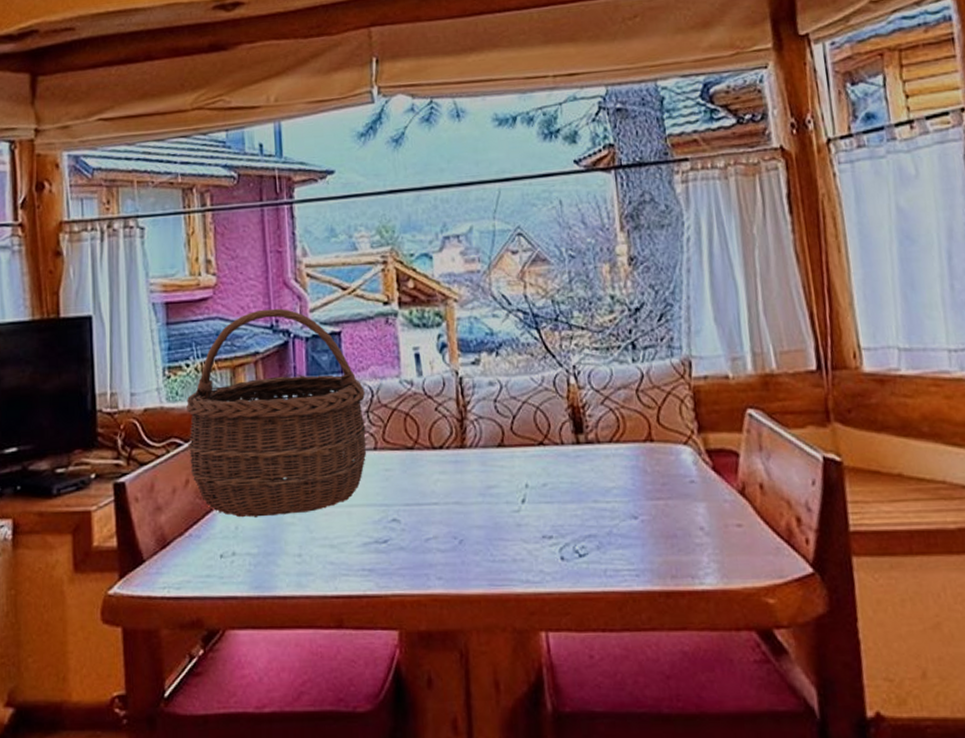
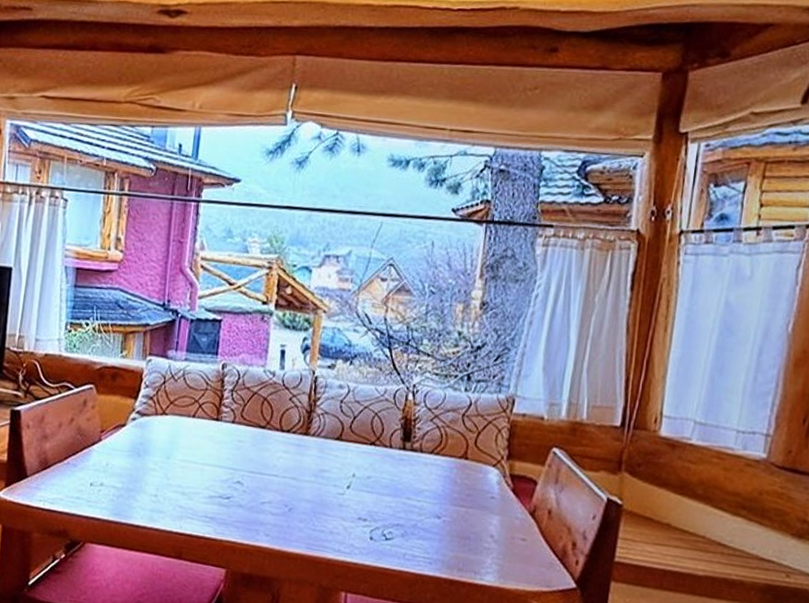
wicker basket: present [186,308,367,518] -> none [76,288,233,463]

